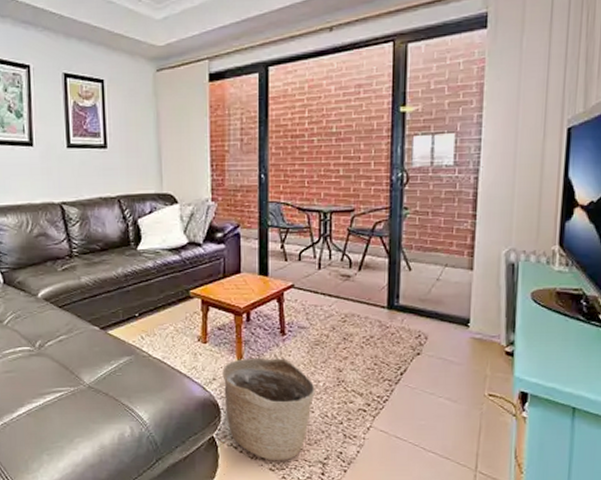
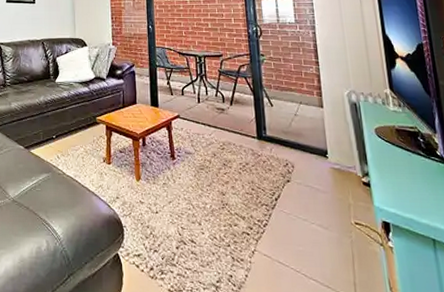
basket: present [222,357,315,460] -> none [124,179,204,281]

